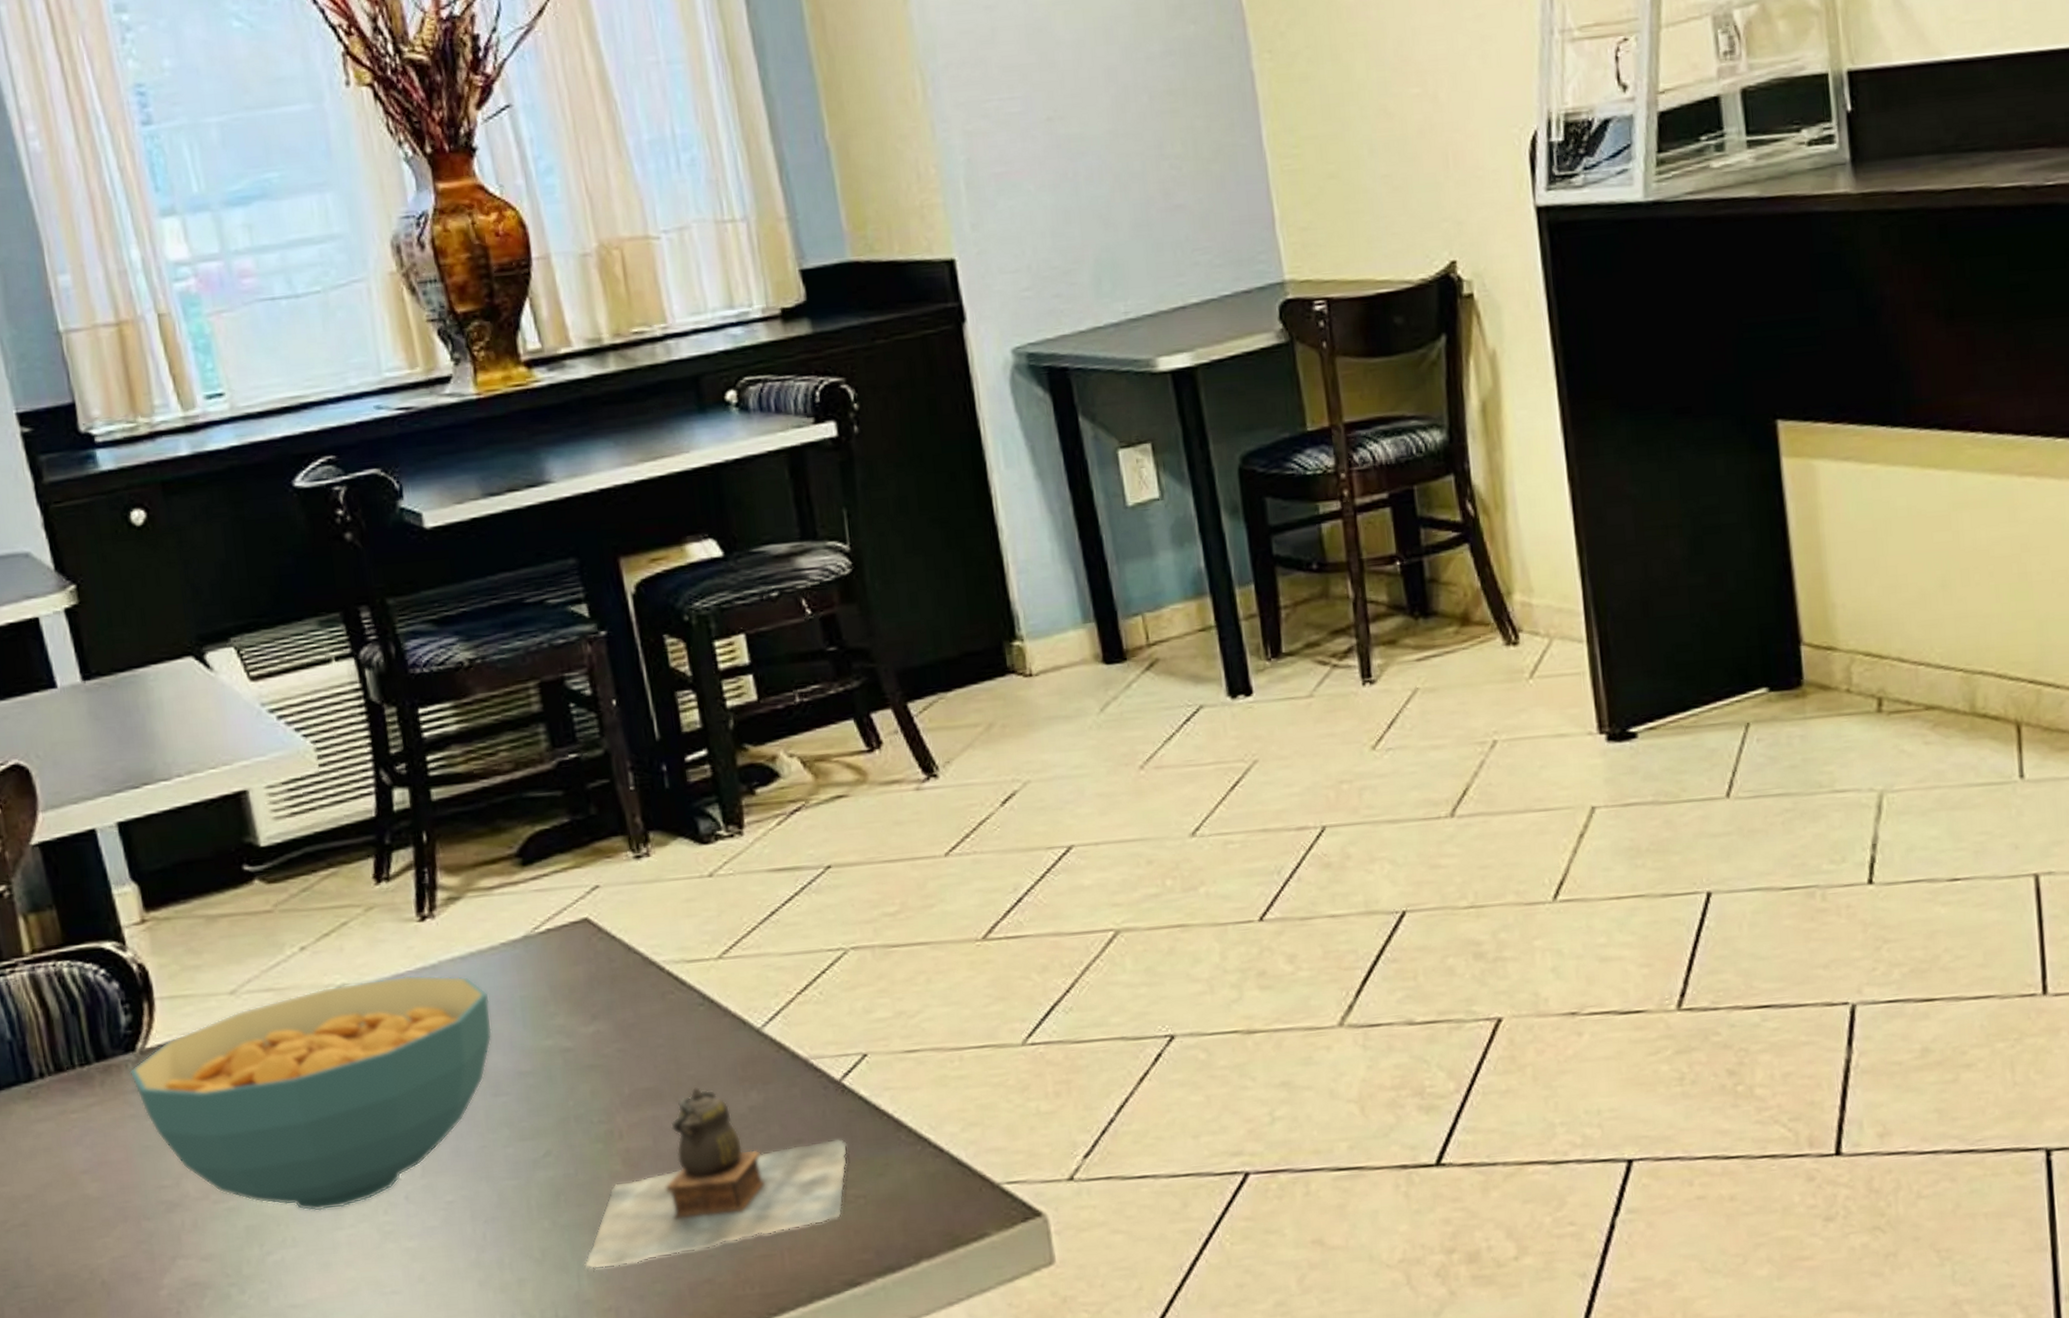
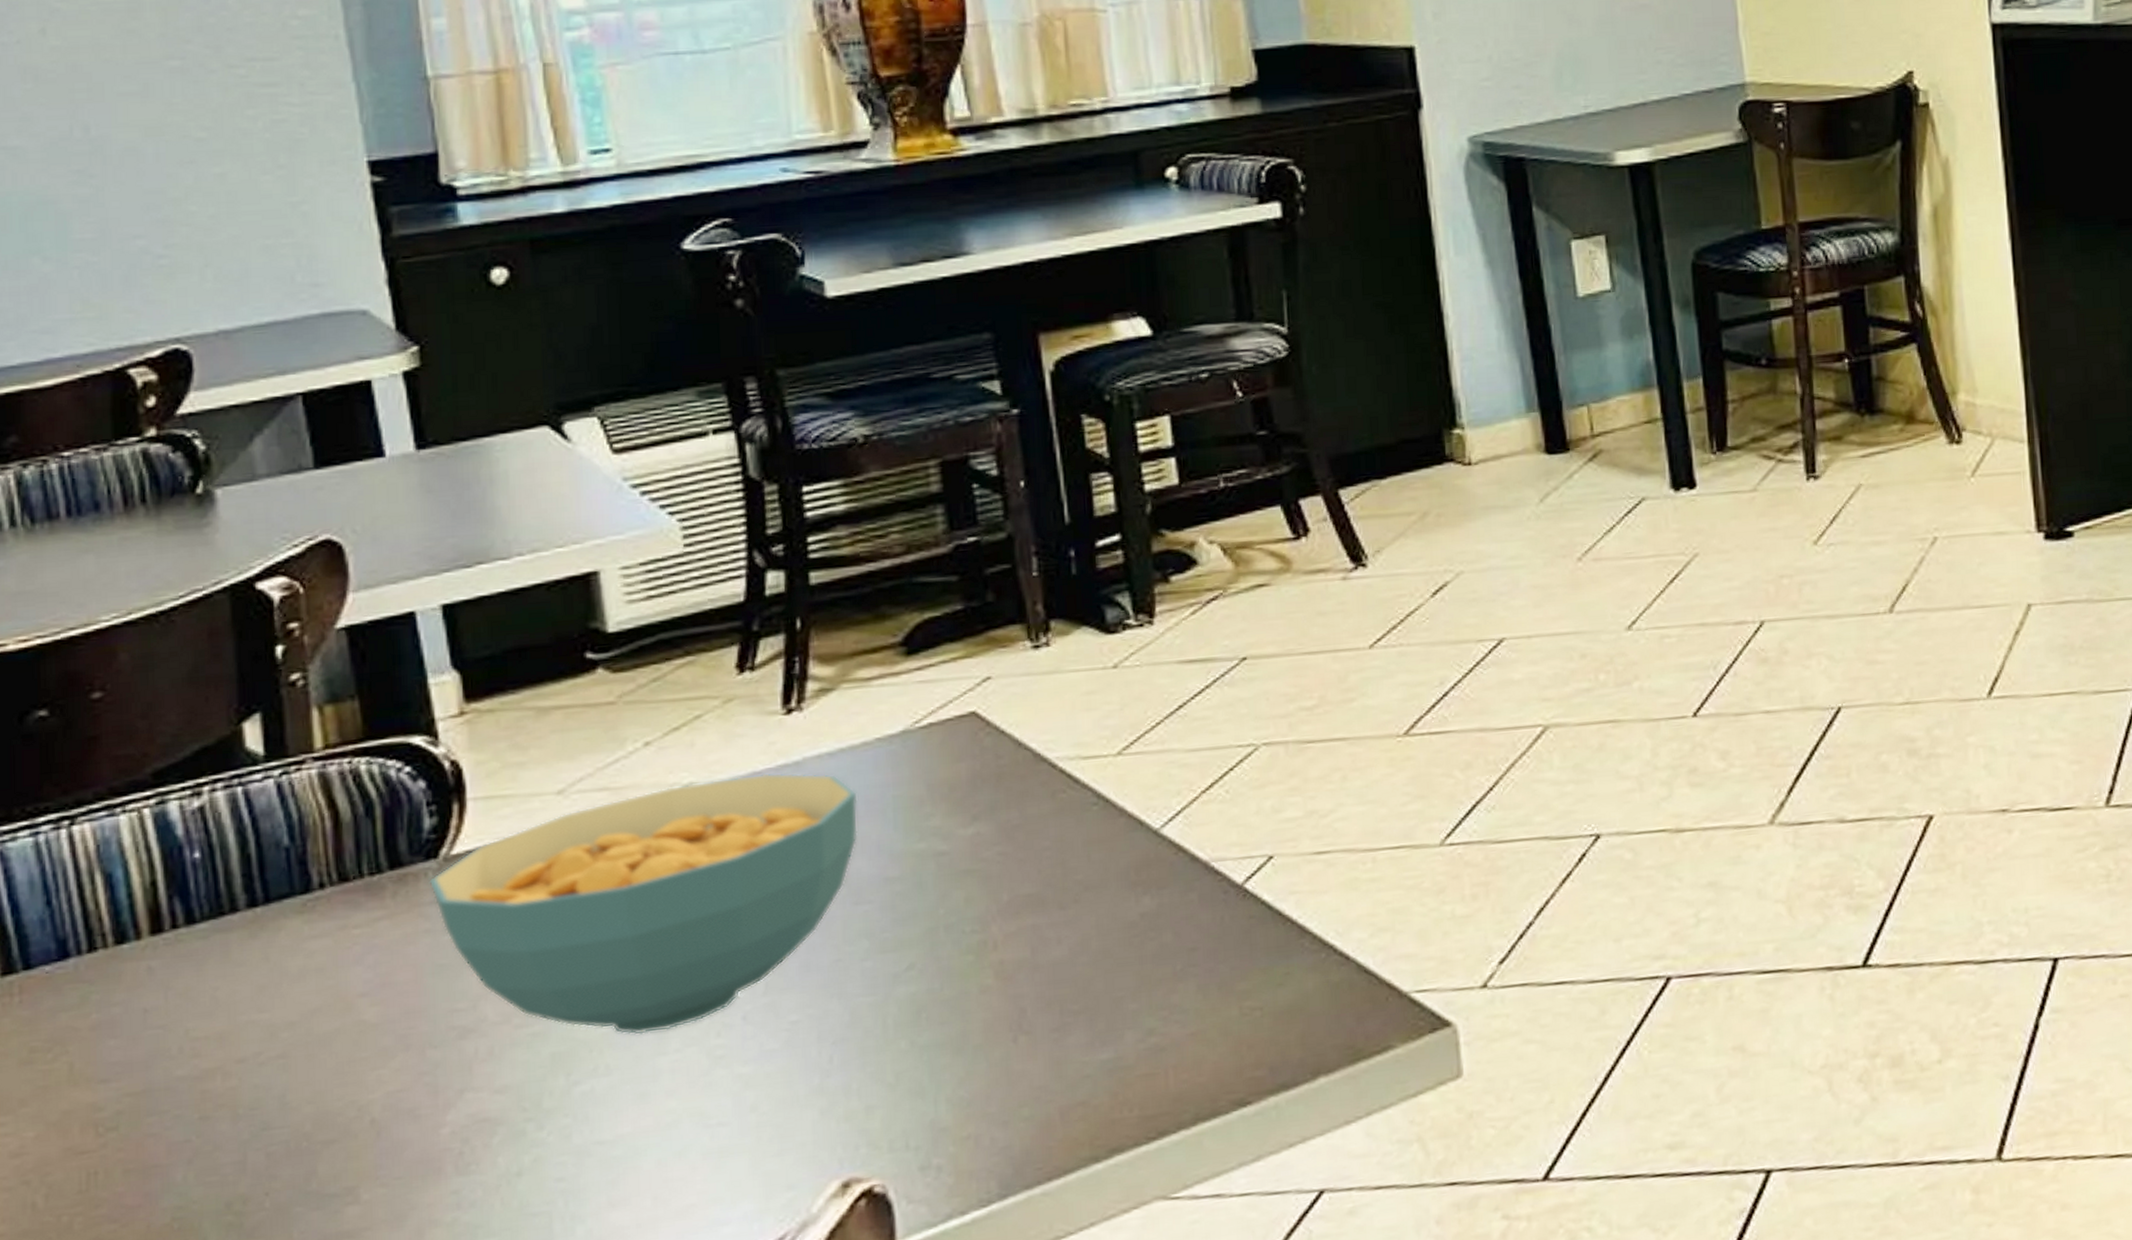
teapot: present [584,1086,848,1269] -> none [943,892,1246,1093]

